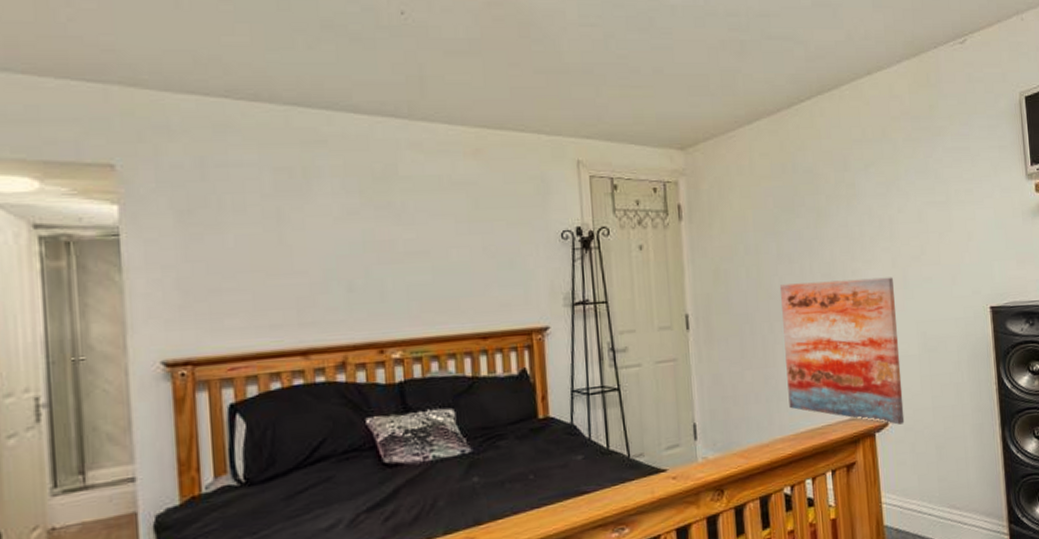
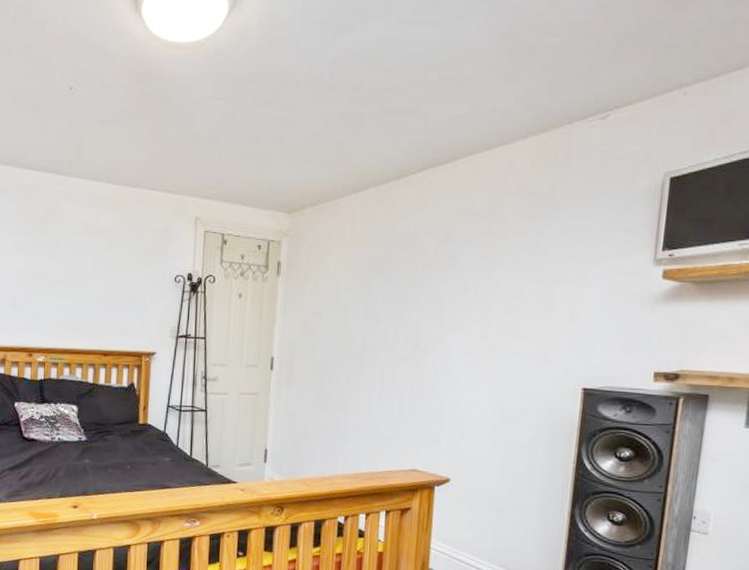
wall art: present [780,277,905,425] -> none [354,341,479,483]

